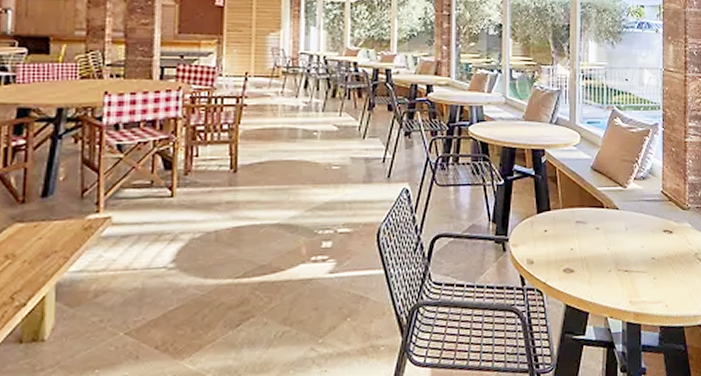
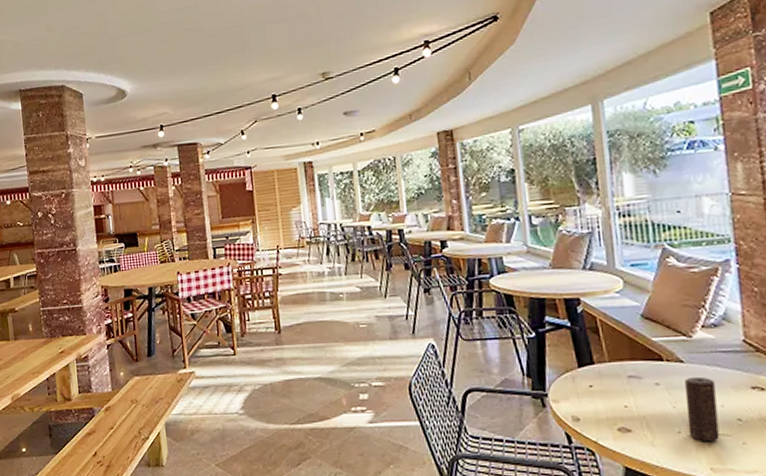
candle: none [617,221,639,278] -> present [684,376,720,441]

